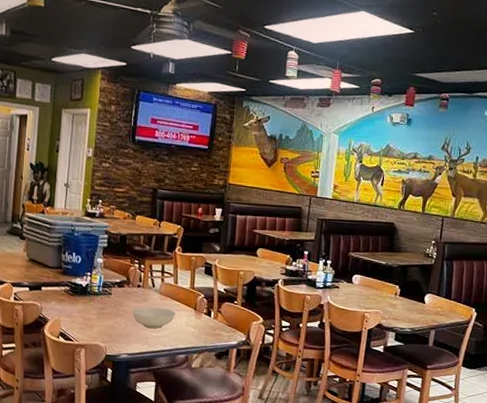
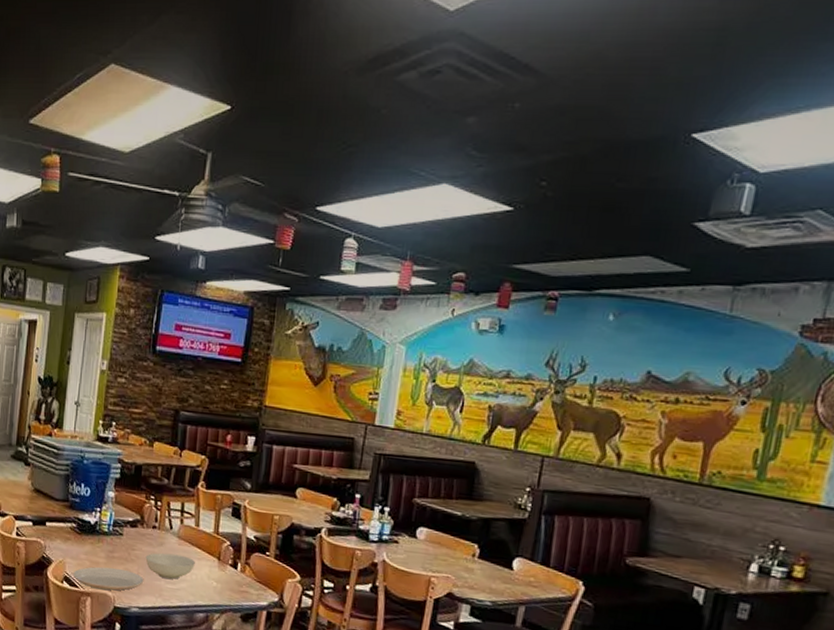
plate: none [68,322,132,342] -> present [73,566,144,591]

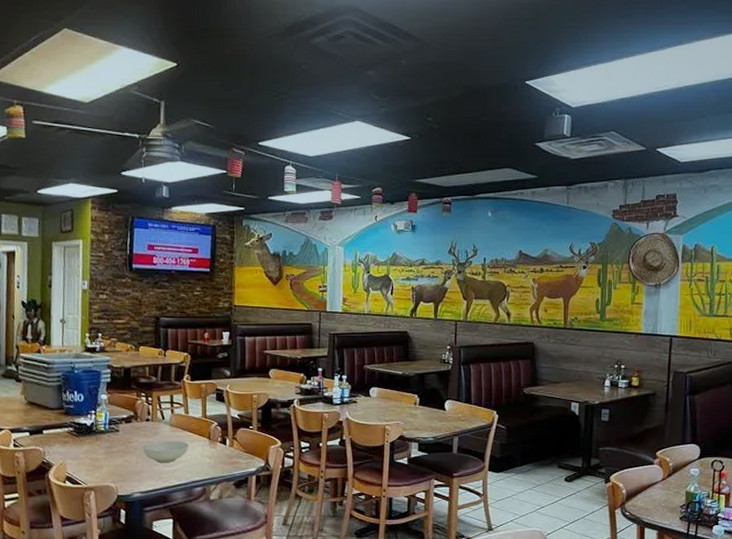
plate: present [73,566,144,591] -> none [75,461,143,483]

